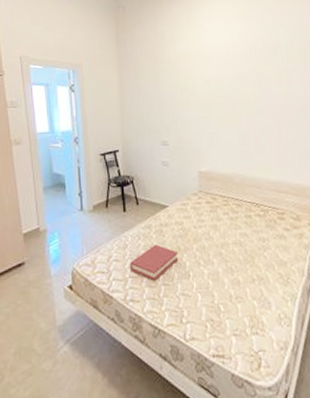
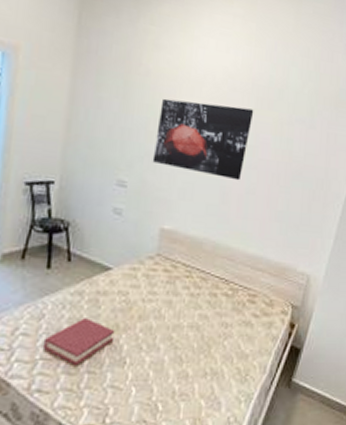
wall art: none [183,68,255,125] -> present [152,98,254,181]

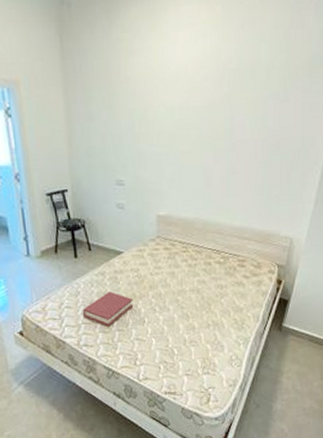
wall art: present [152,98,254,181] -> none [141,94,228,164]

